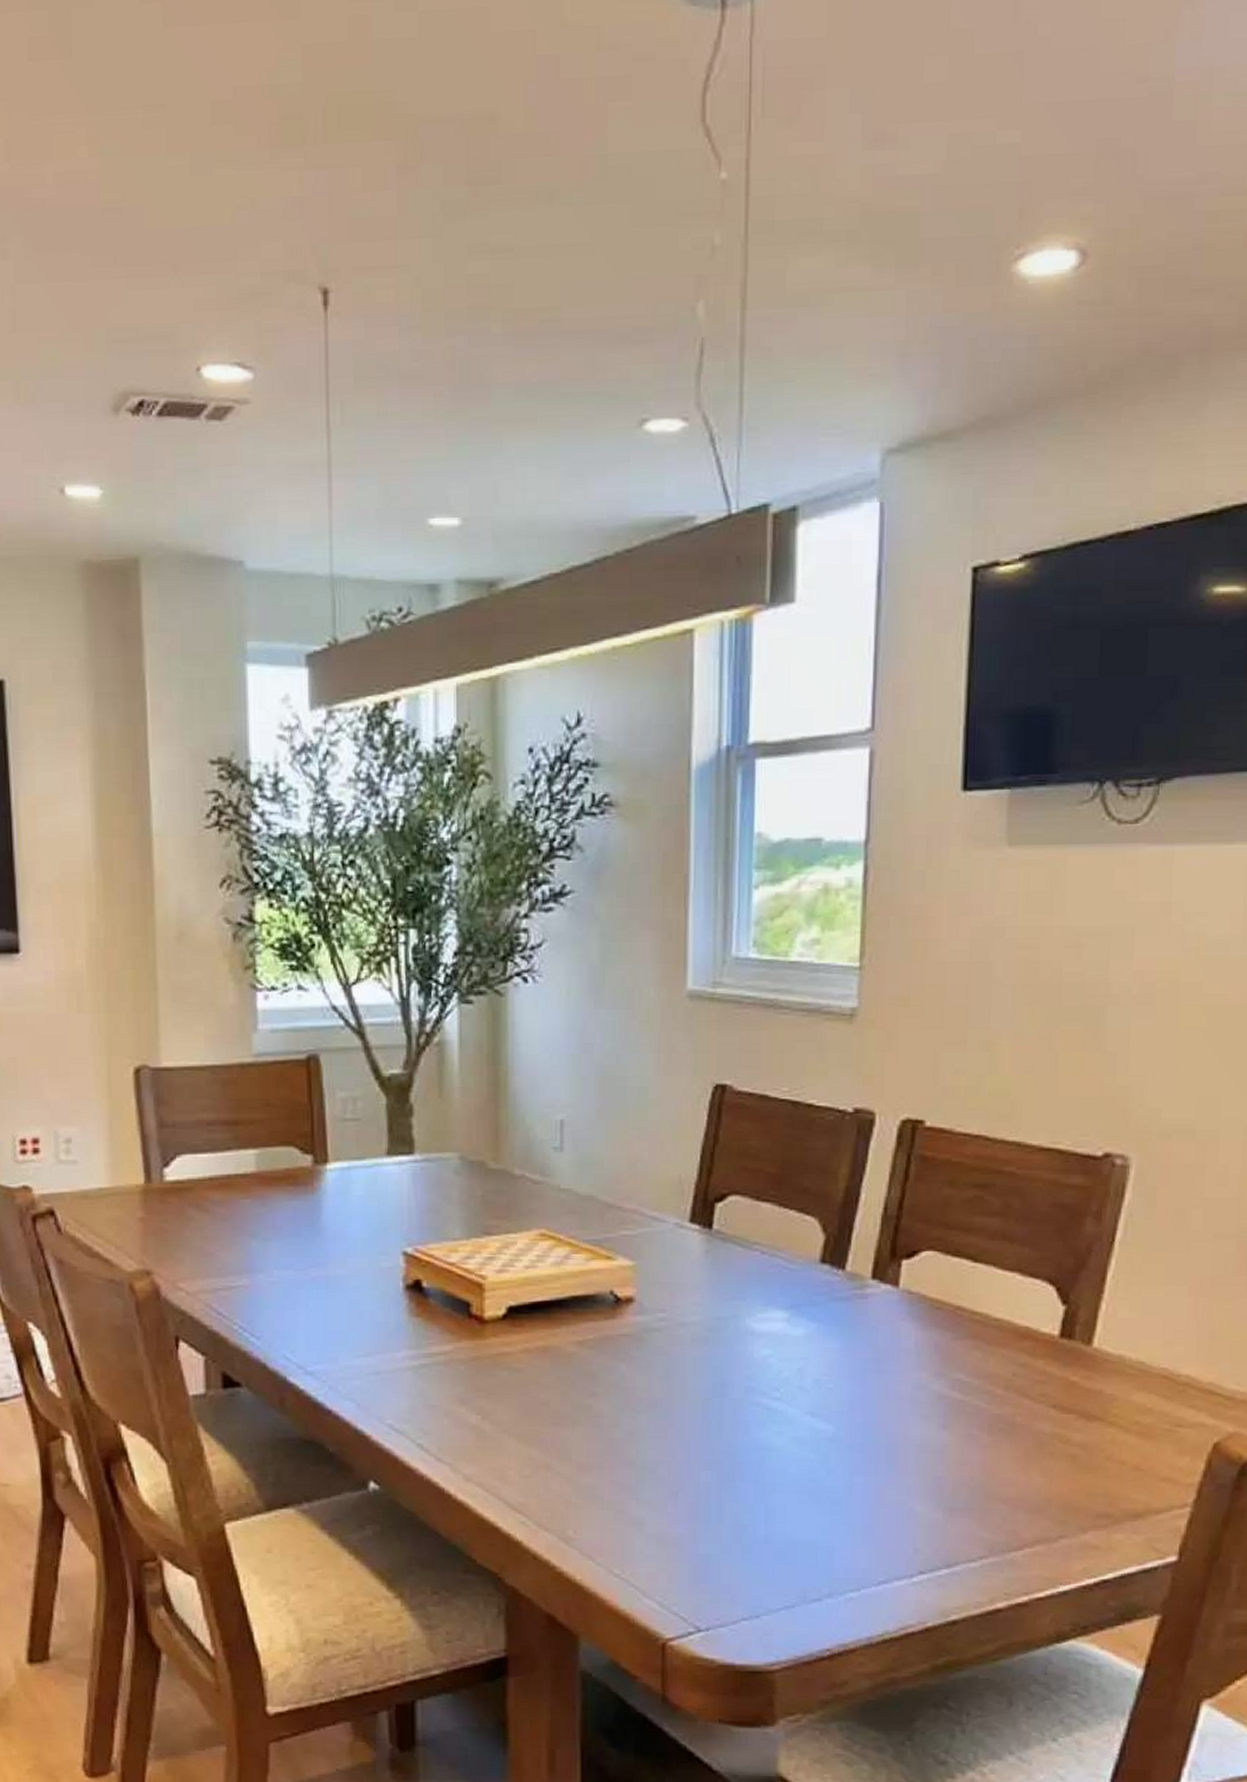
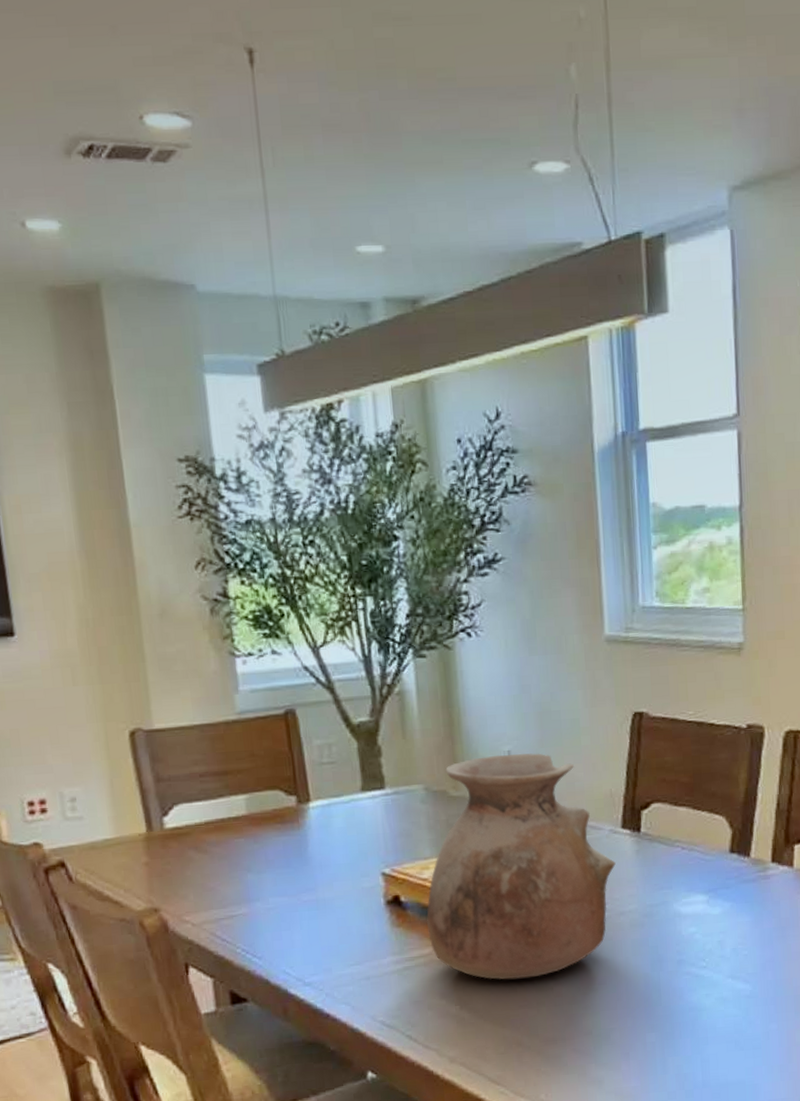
vase: none [450,1124,679,1391] -> present [426,753,616,980]

